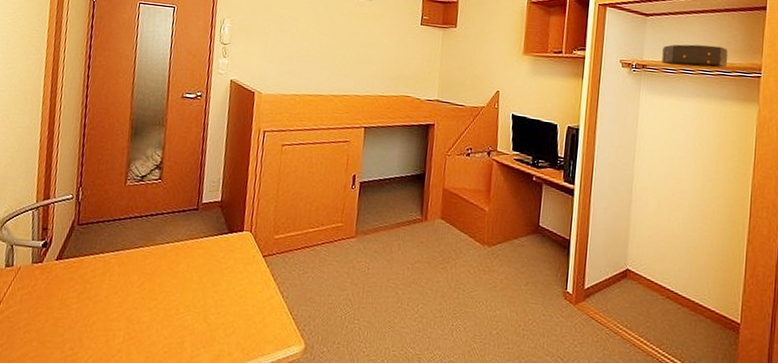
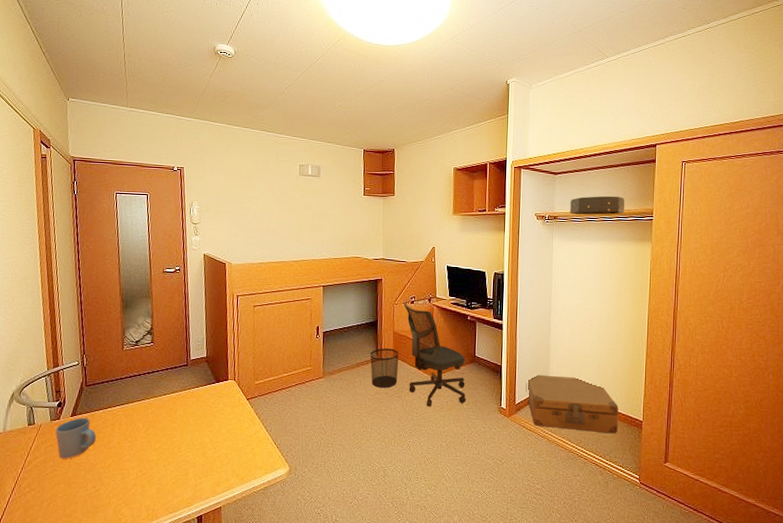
mug: none [35,262,82,312] -> present [55,417,96,459]
waste bin: none [412,207,448,257] -> present [369,348,399,388]
office chair: none [456,153,528,285] -> present [402,302,466,407]
suitcase: none [598,254,711,337] -> present [526,374,619,434]

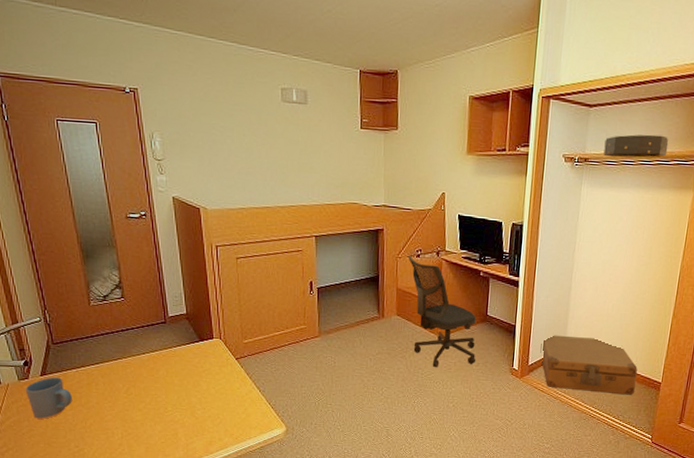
waste bin: present [369,348,399,388] -> none [370,306,403,348]

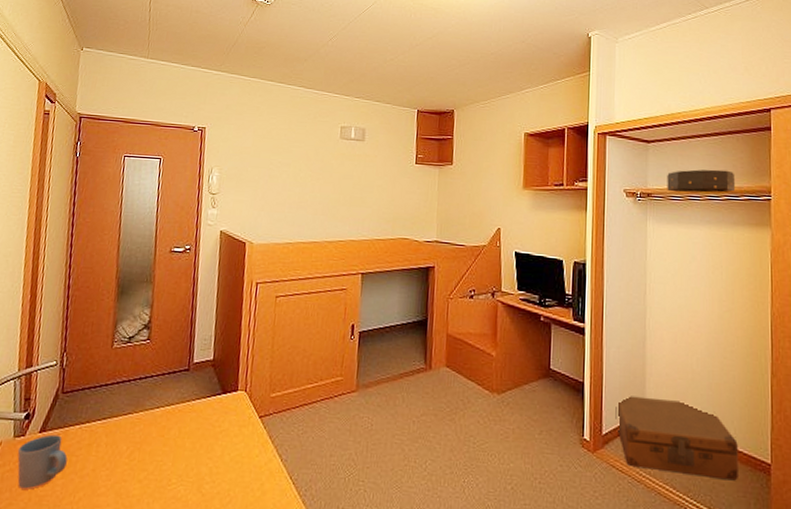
office chair: present [407,255,477,368] -> none [459,296,538,436]

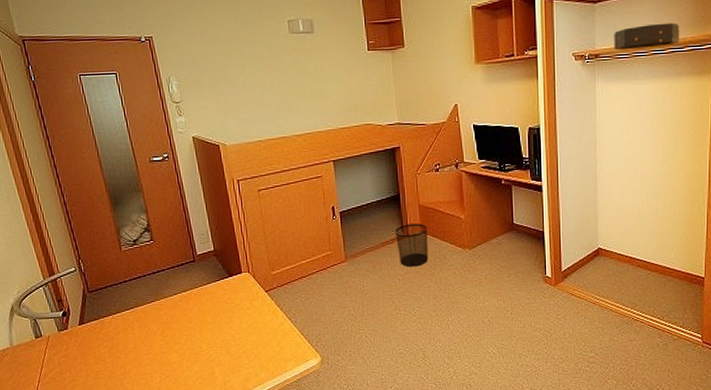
mug: present [17,434,68,490] -> none [65,325,110,369]
waste bin: none [416,354,453,408] -> present [394,223,429,267]
suitcase: present [615,396,740,481] -> none [572,237,678,294]

